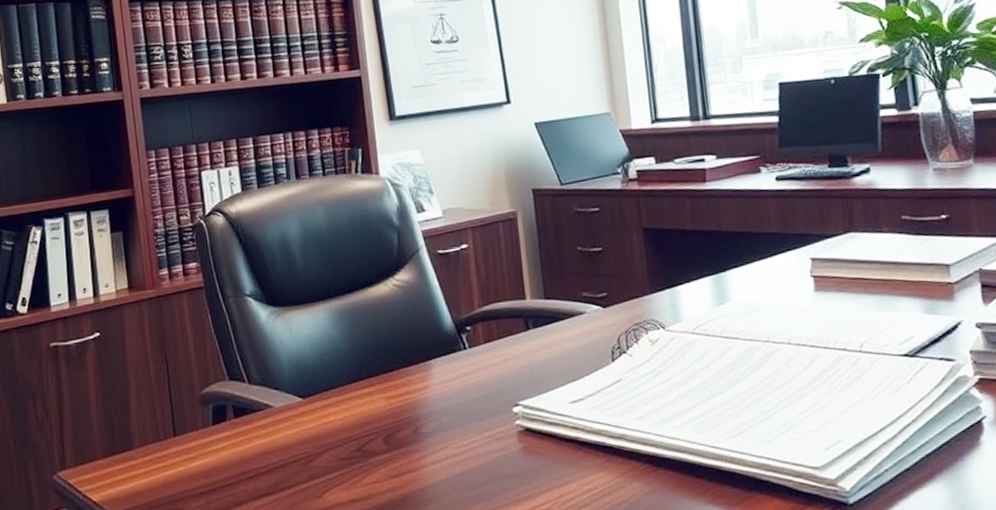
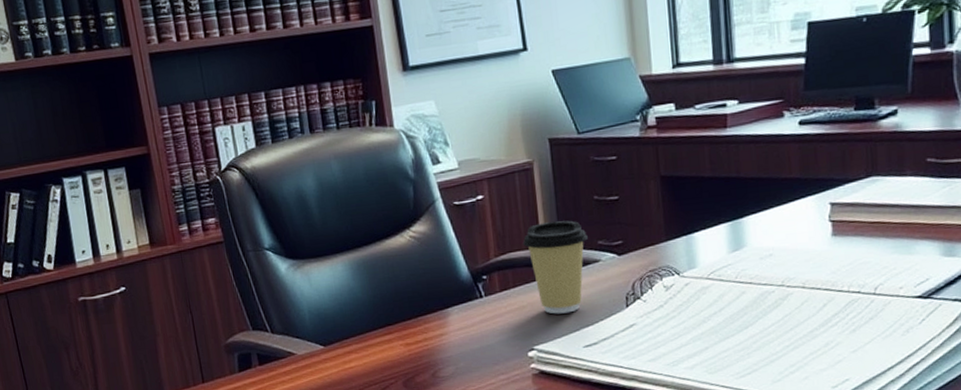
coffee cup: none [507,271,572,368] -> present [522,220,588,314]

